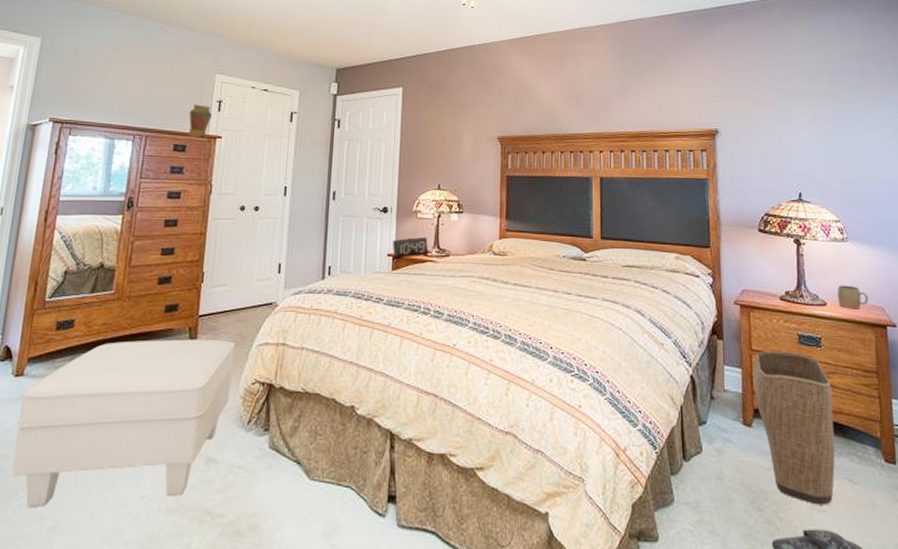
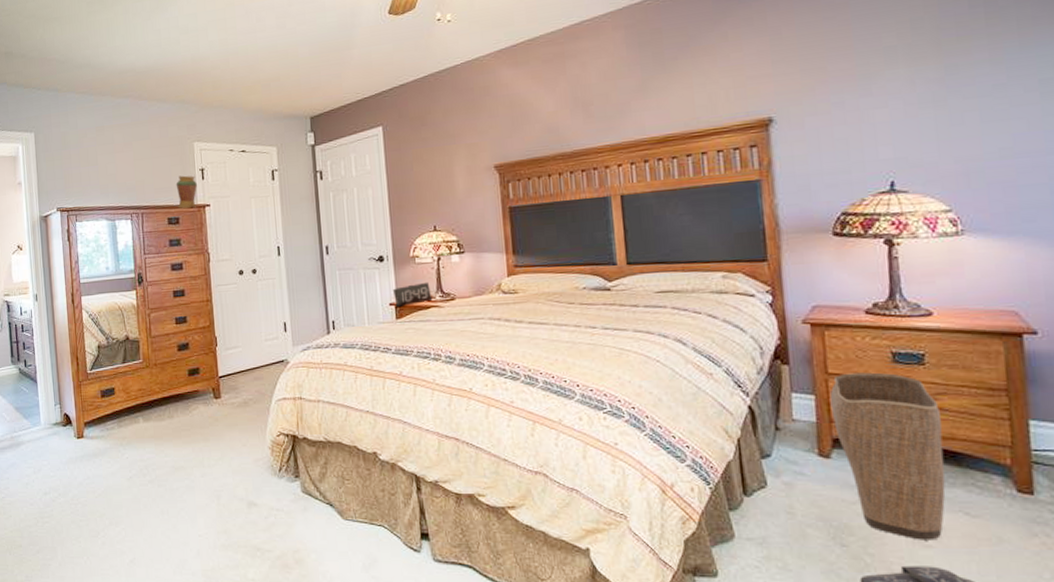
ottoman: present [12,339,235,508] -> none [86,397,259,545]
mug: present [837,285,869,309] -> none [947,288,995,317]

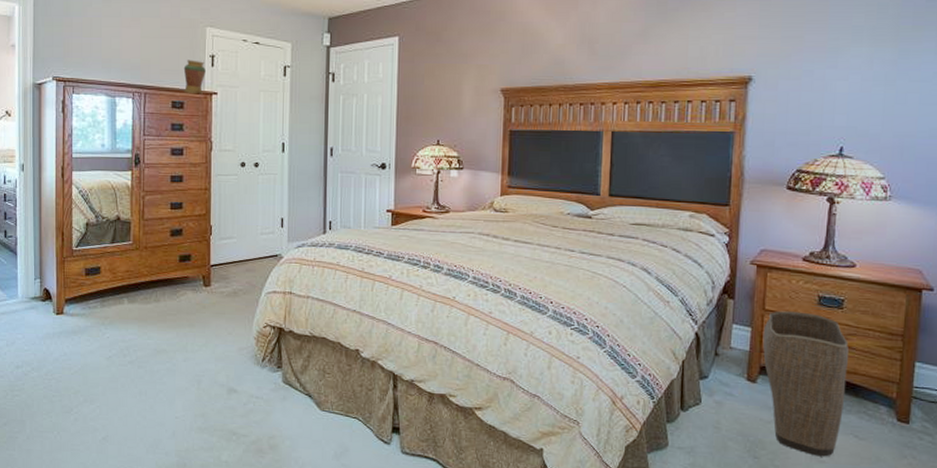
alarm clock: present [392,281,433,308] -> none [391,193,428,215]

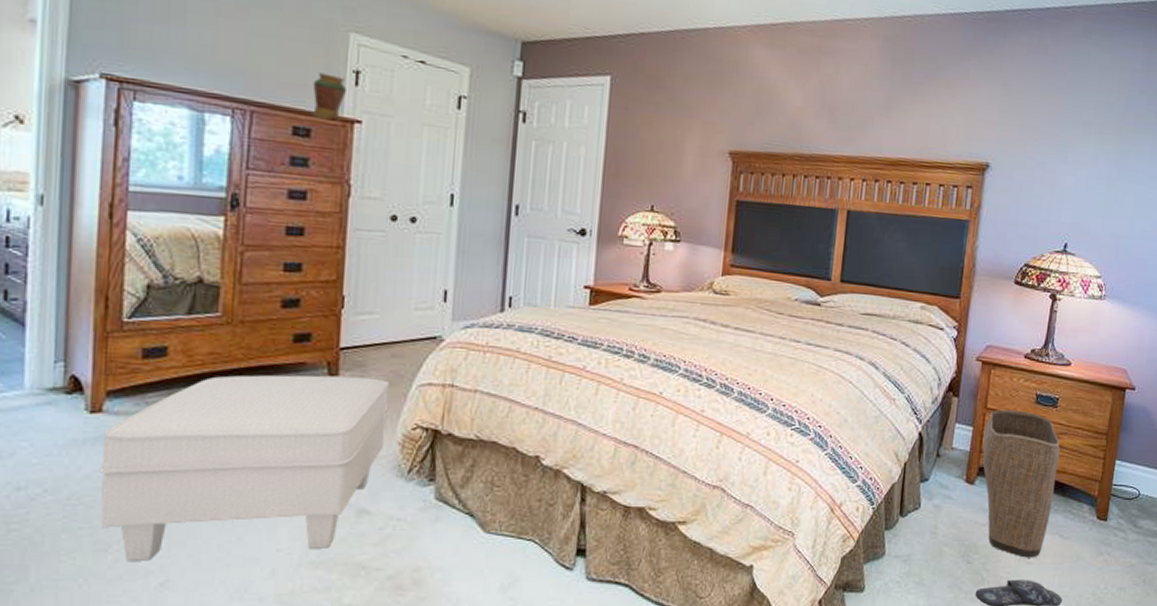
ottoman: none [63,286,246,422] -> present [99,374,389,562]

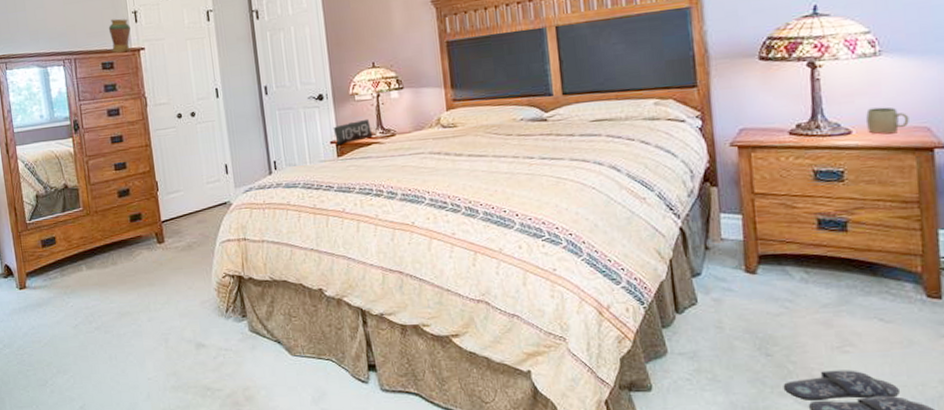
ottoman: present [99,374,389,562] -> none [29,241,206,393]
alarm clock: none [590,267,636,293] -> present [333,118,373,146]
laundry basket: present [982,409,1060,558] -> none [756,190,862,347]
mug: none [1083,345,1114,371] -> present [865,107,909,134]

